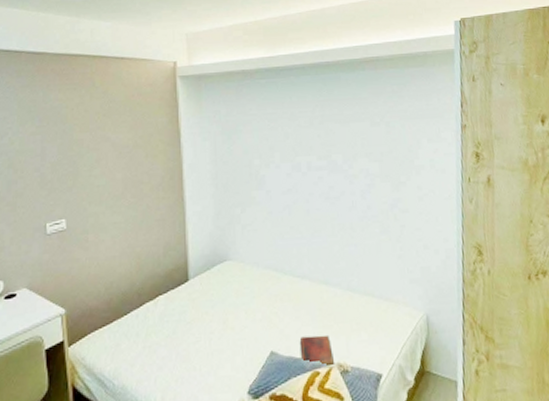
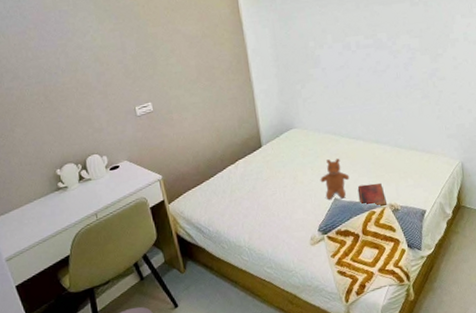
teddy bear: none [255,300,291,353] -> present [320,158,350,200]

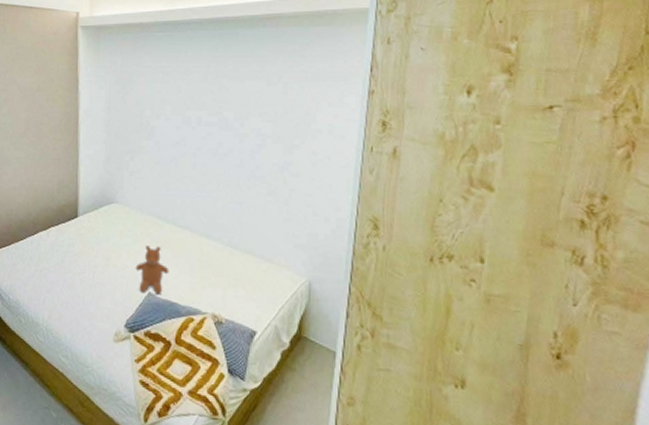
diary: present [358,183,388,209] -> none [178,283,210,317]

